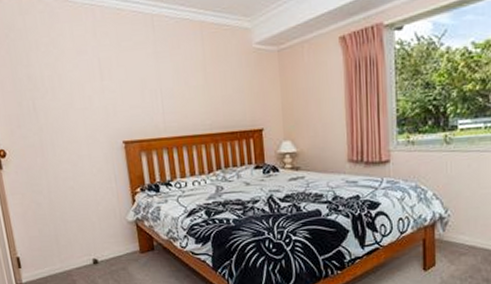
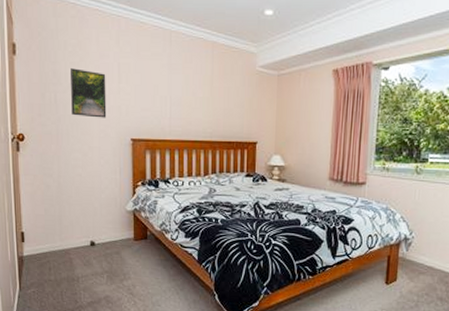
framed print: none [46,69,93,123] -> present [71,68,107,118]

